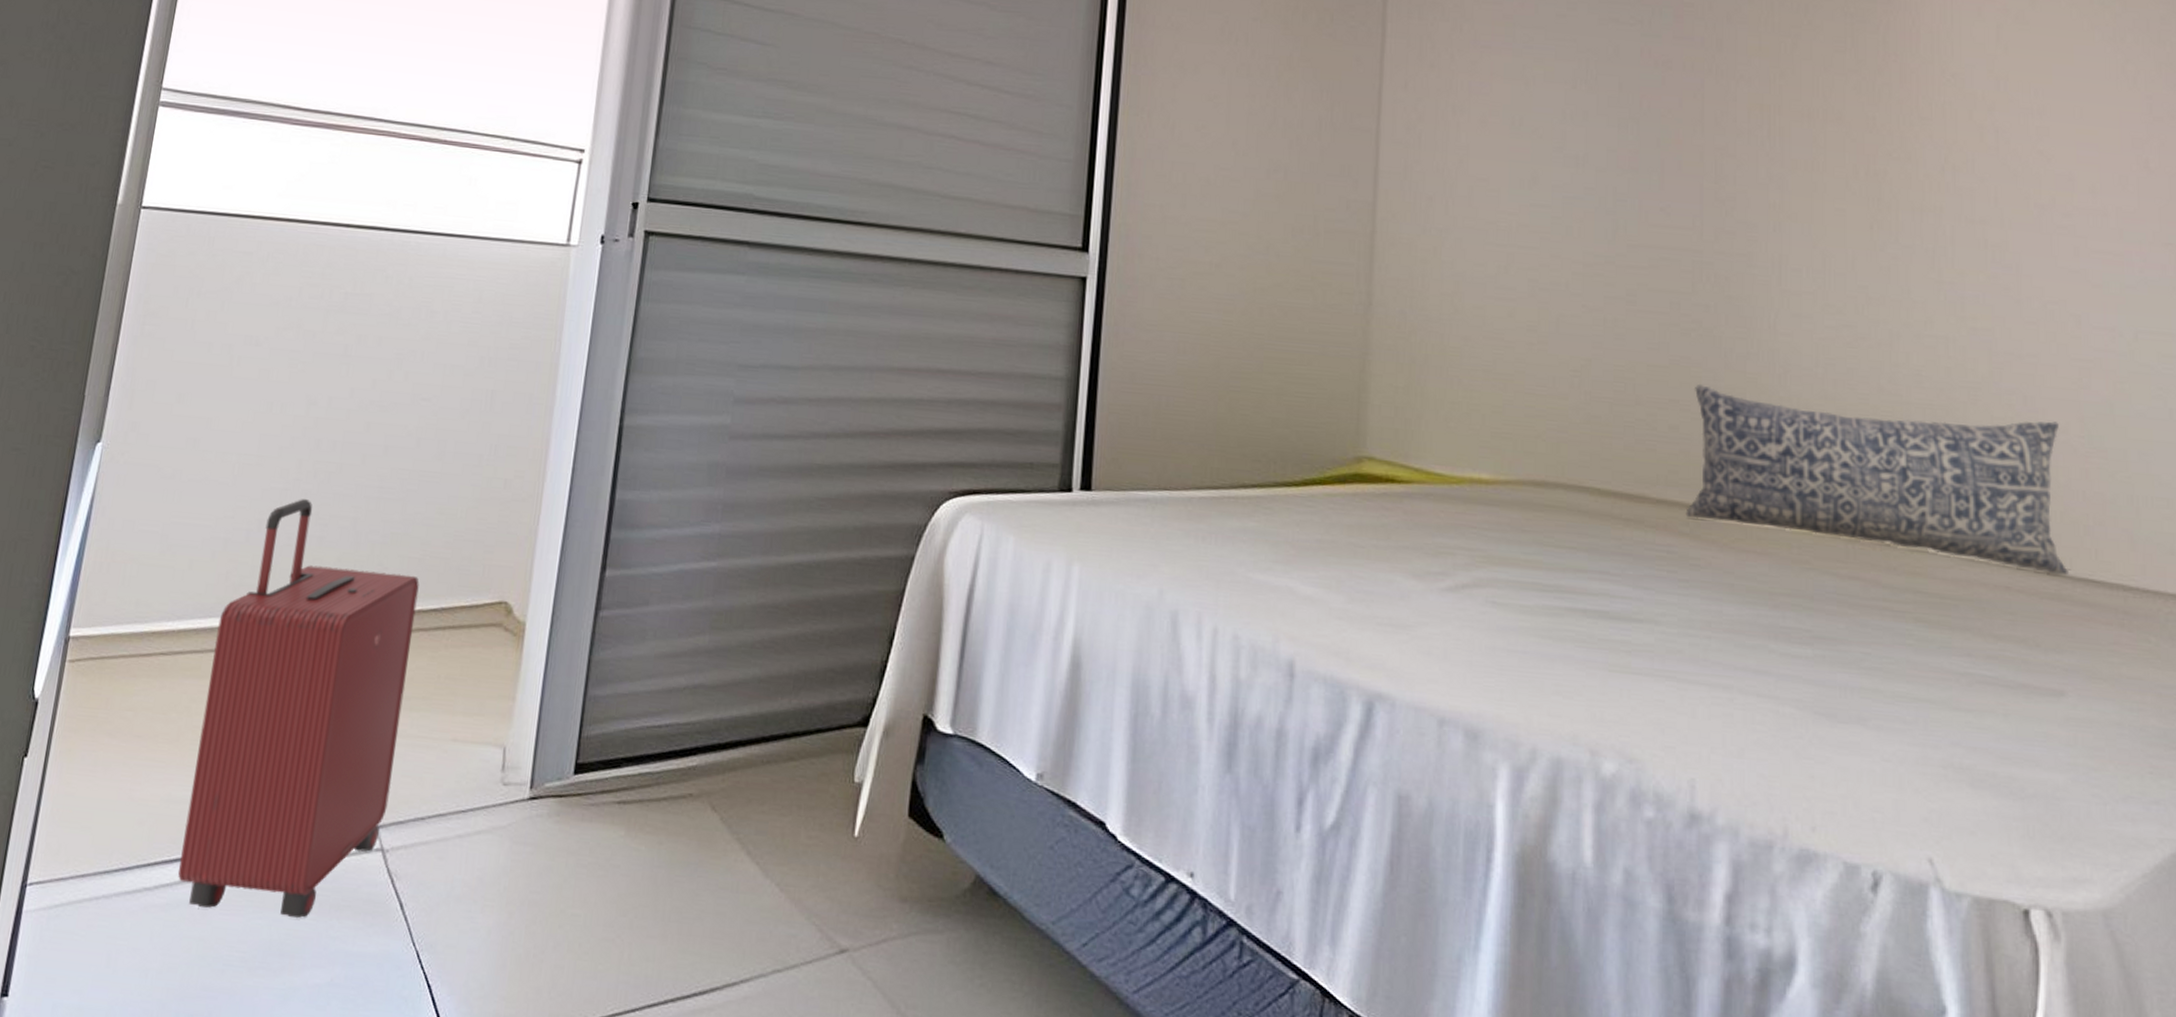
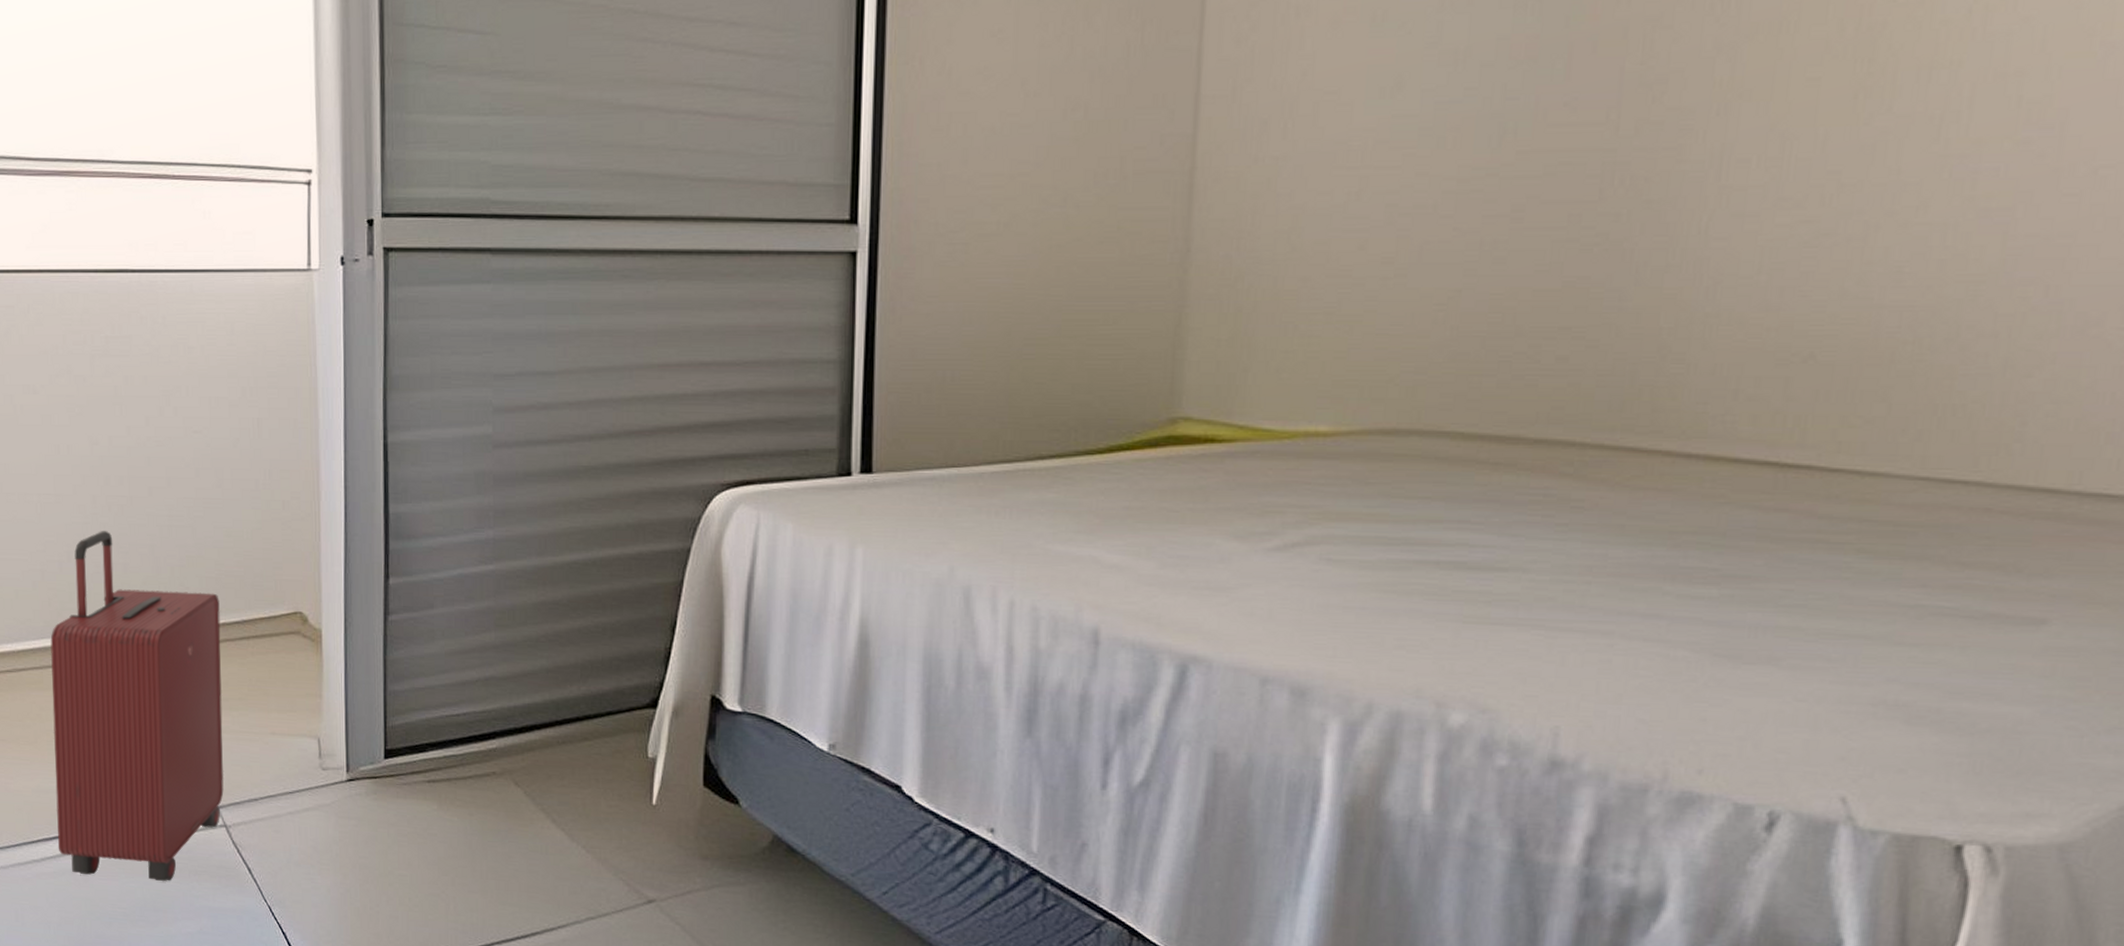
pillow: present [1685,383,2068,576] -> none [1569,306,2091,492]

